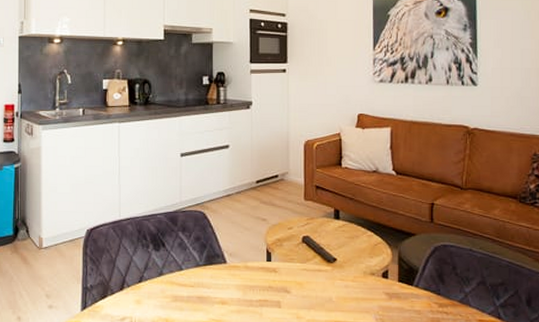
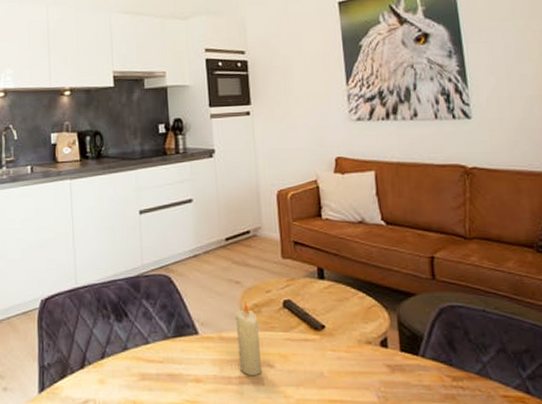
candle: none [259,236,279,300] -> present [234,301,261,376]

